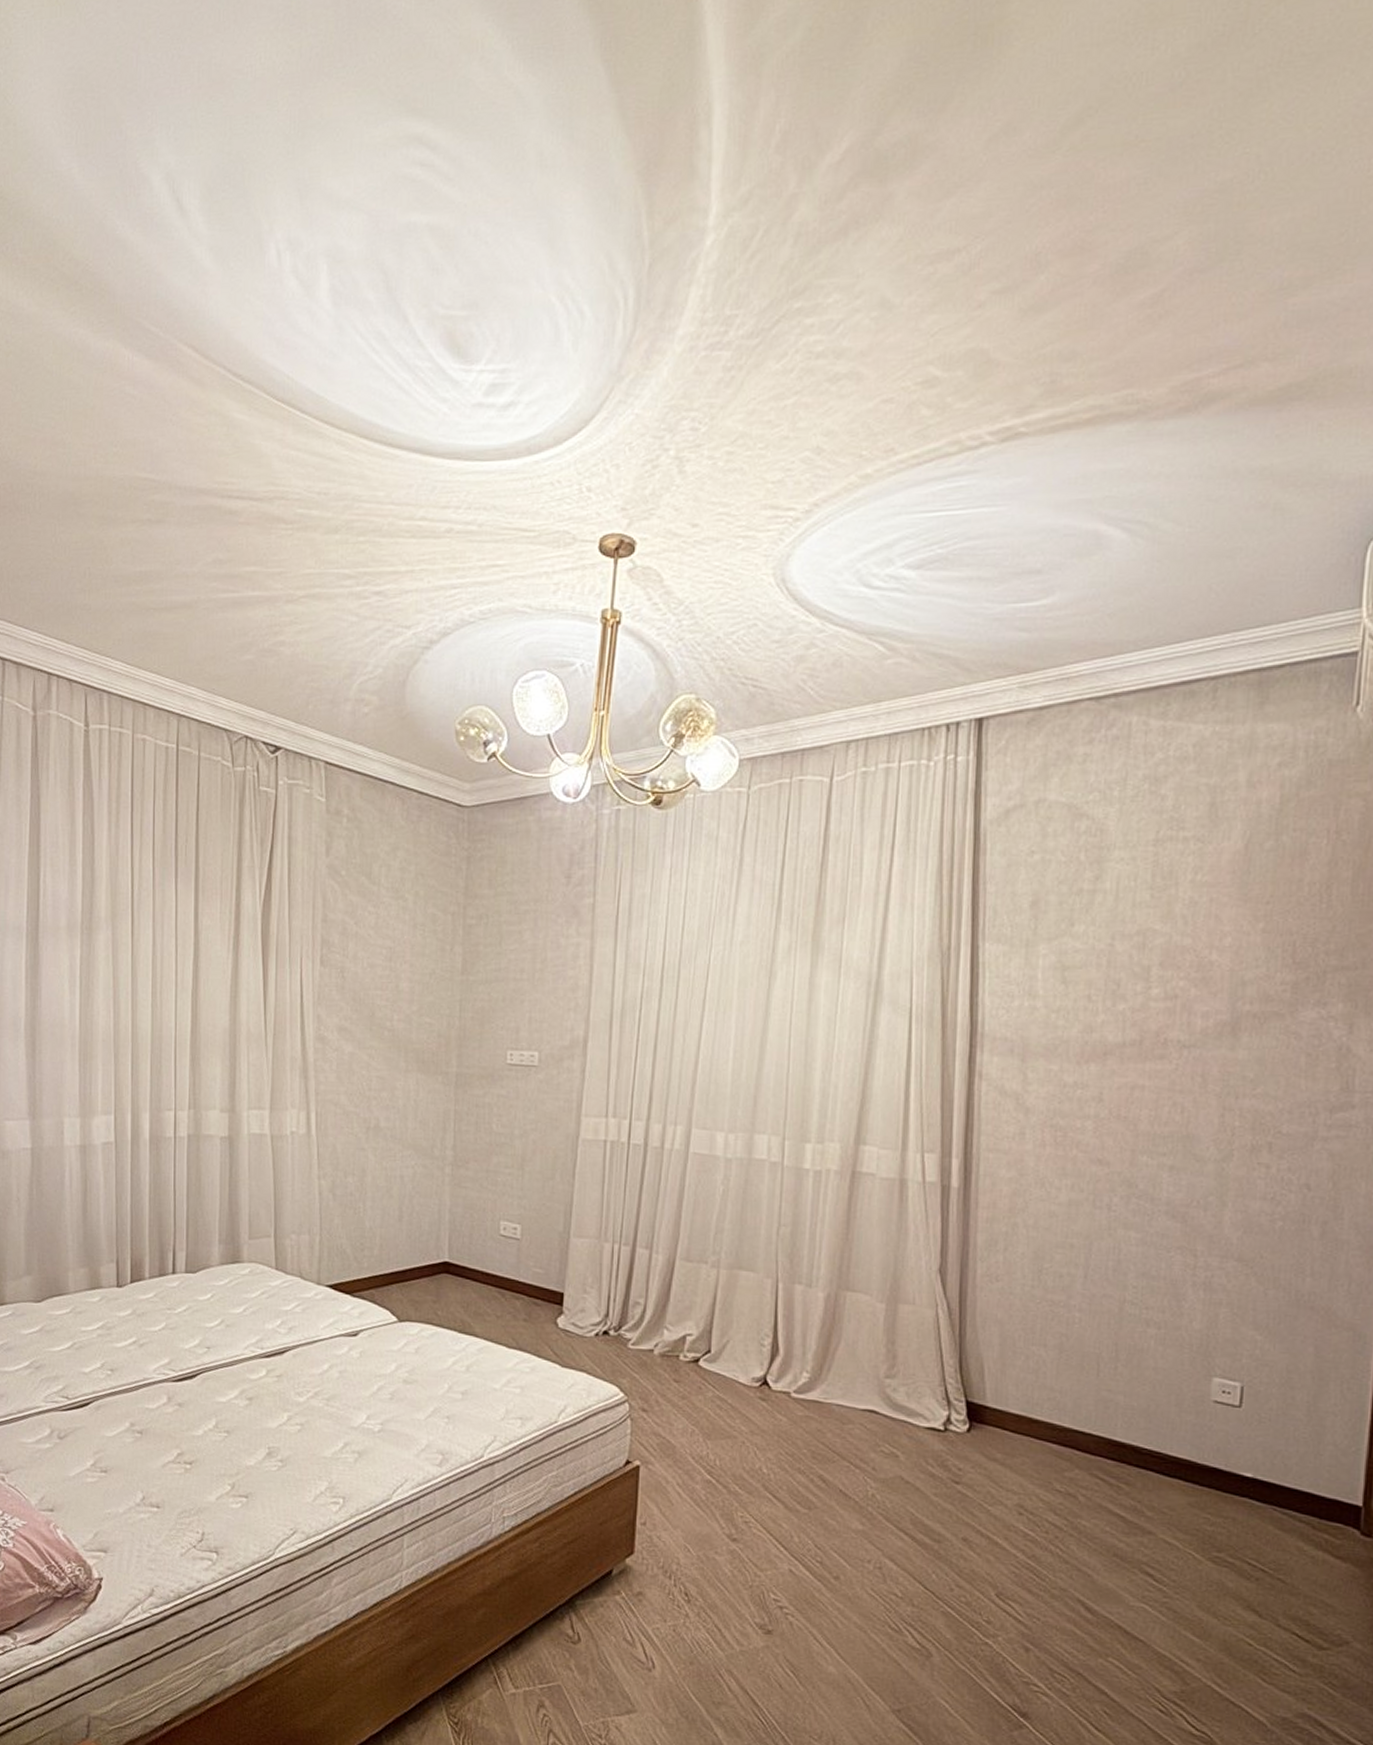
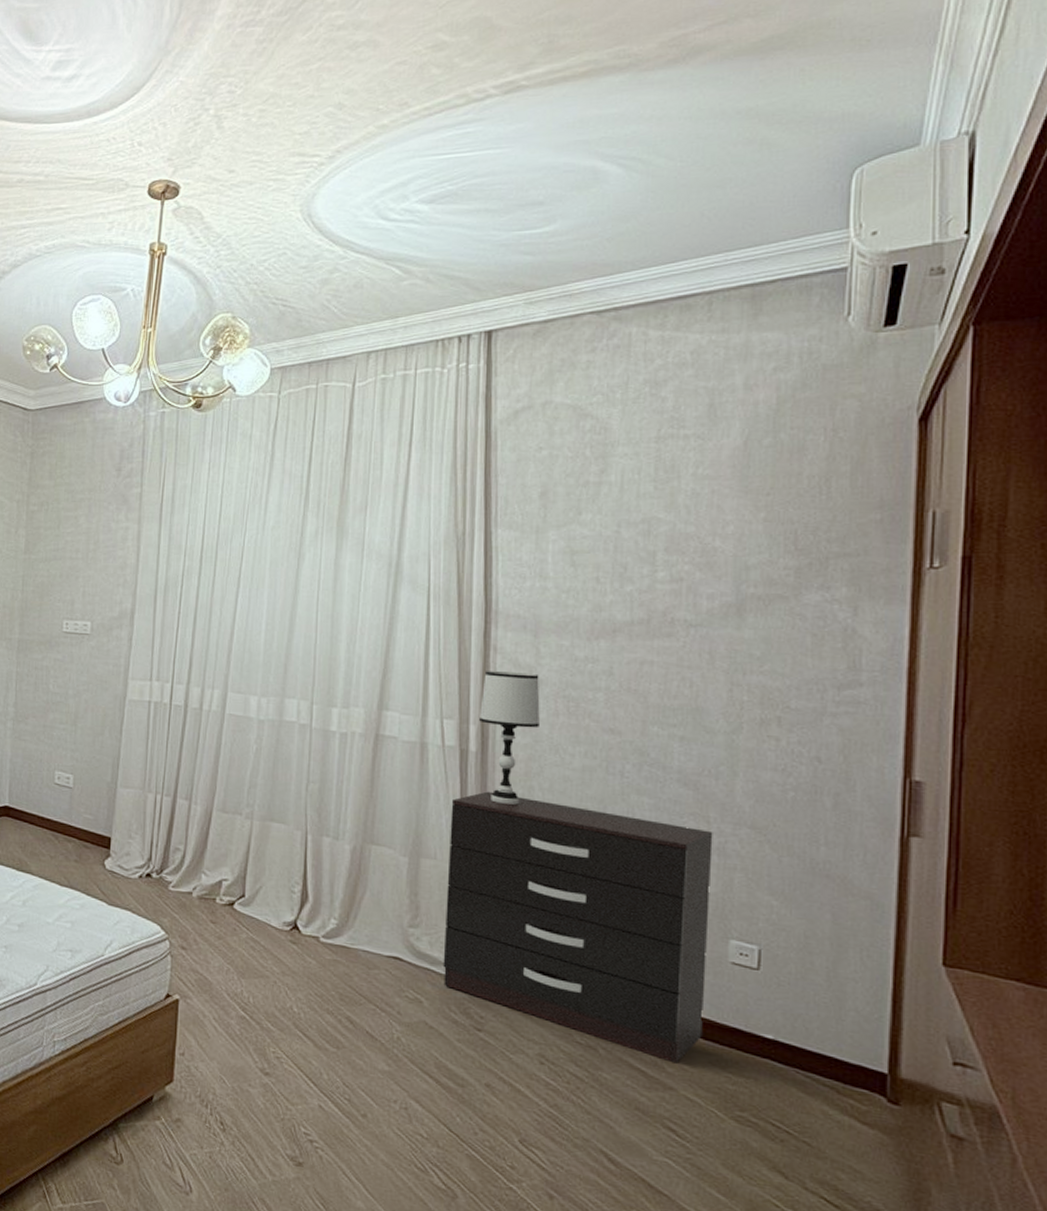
dresser: none [920,1230,1200,1507] -> present [443,791,713,1063]
table lamp: none [962,1099,1026,1245] -> present [479,671,540,806]

